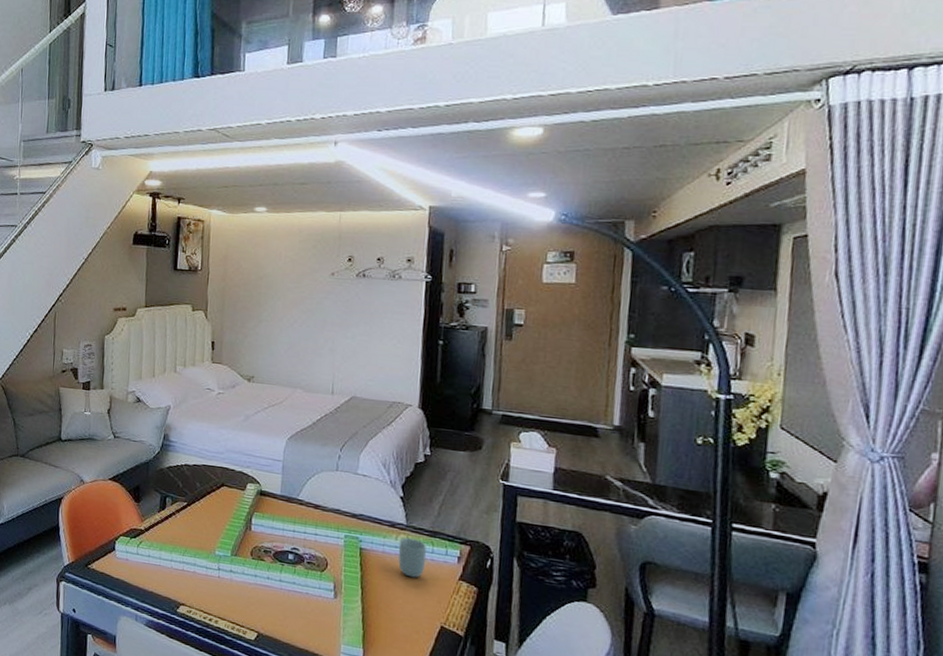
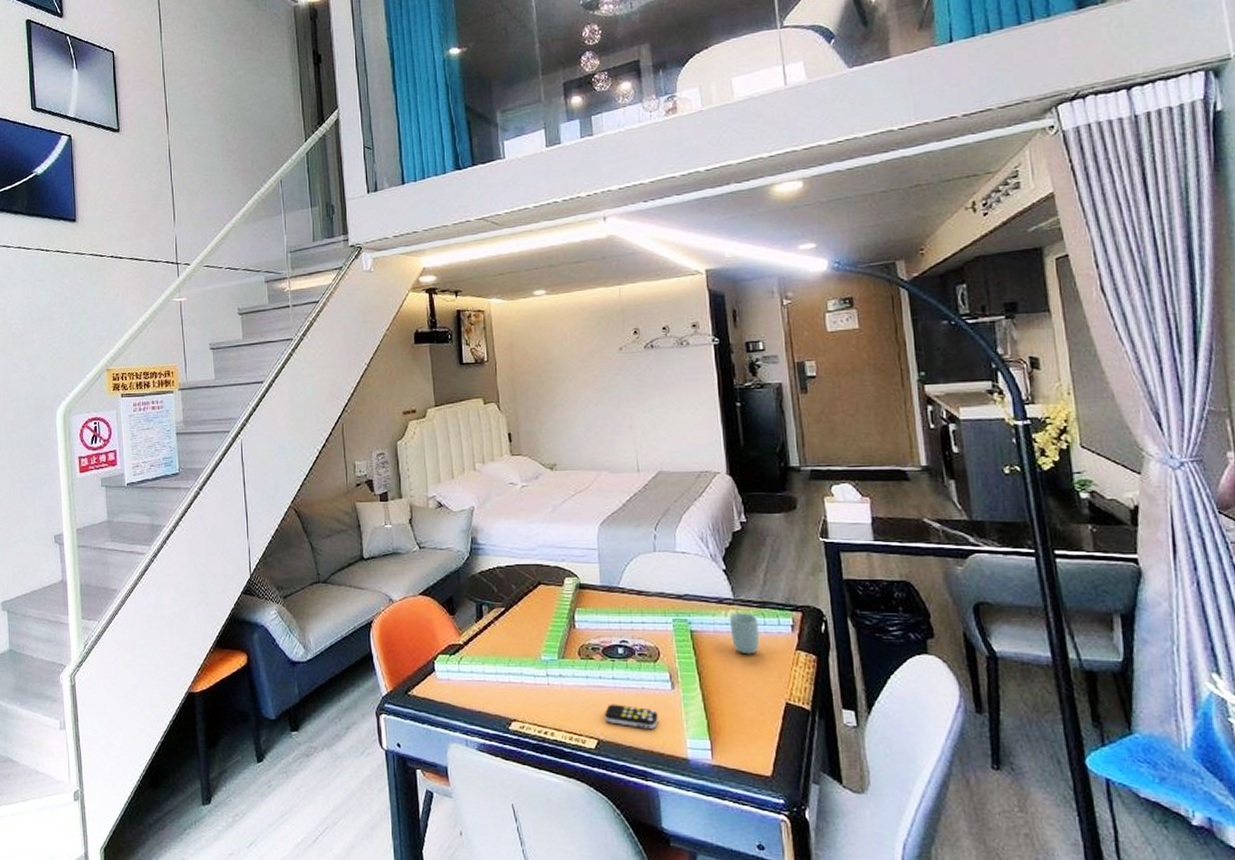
remote control: none [266,603,318,631] -> present [604,704,658,729]

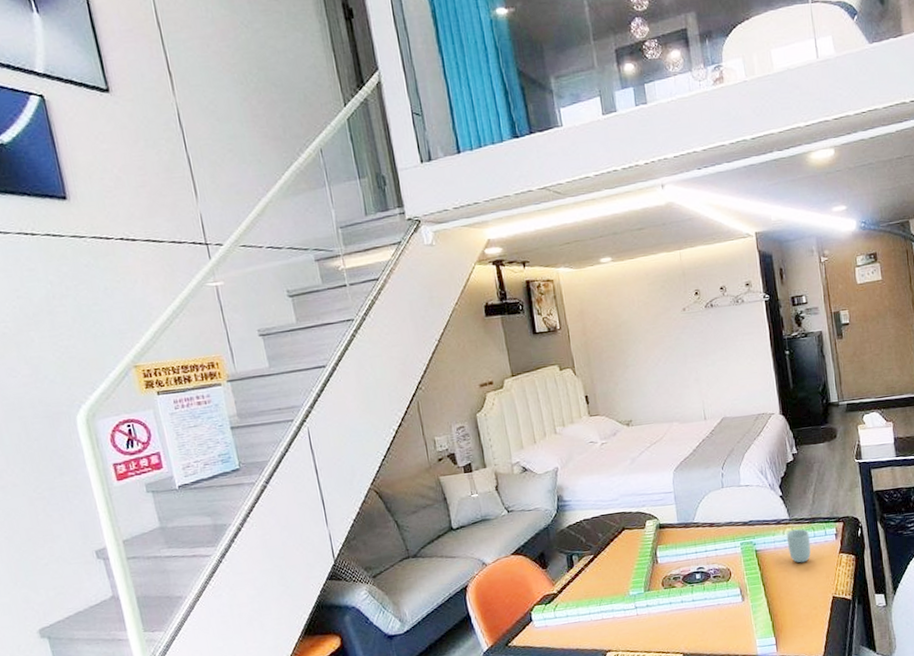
remote control: present [604,704,658,729] -> none [687,620,732,639]

